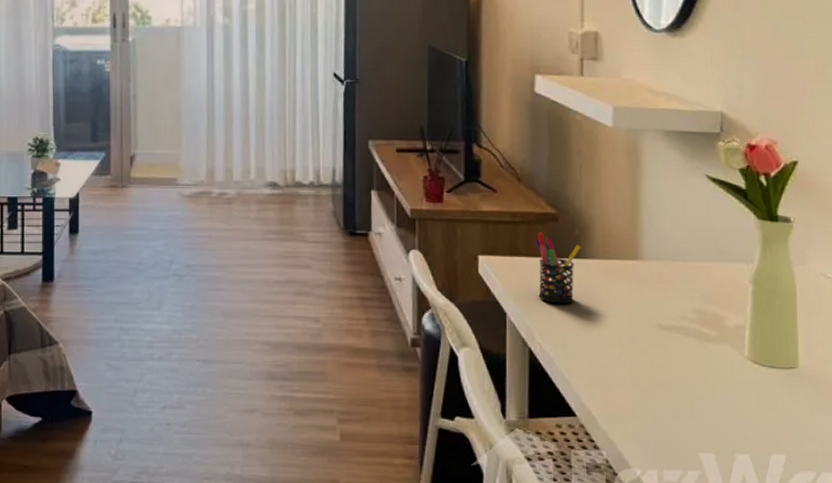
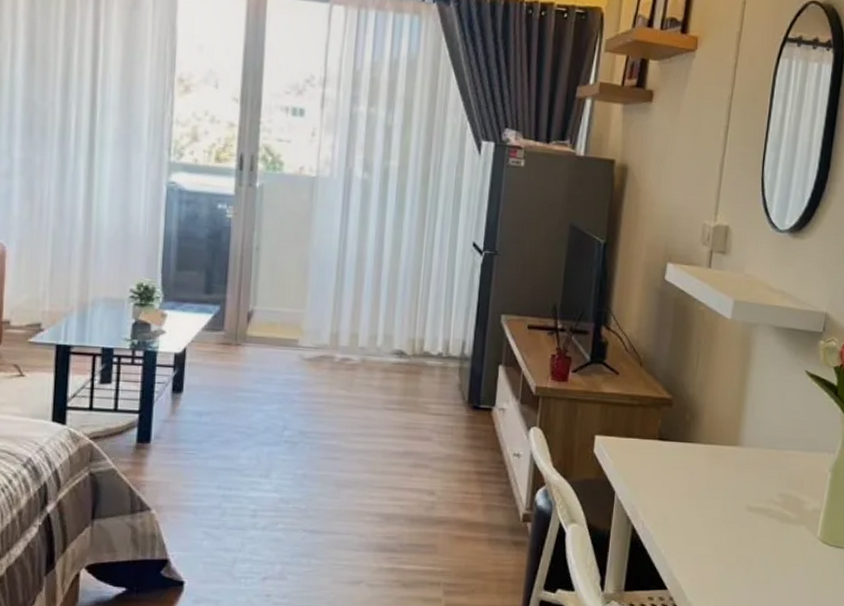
pen holder: present [535,232,581,304] -> none [646,416,690,485]

